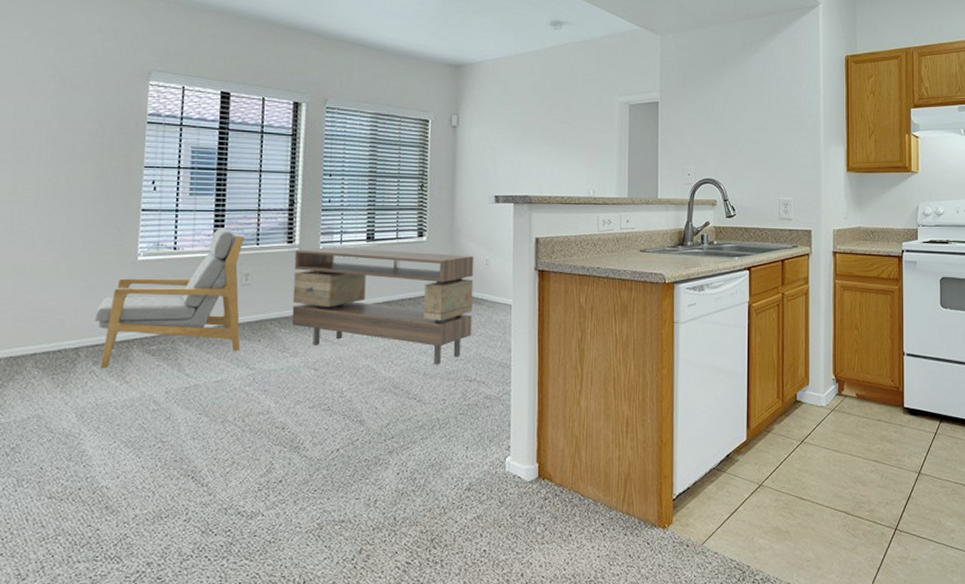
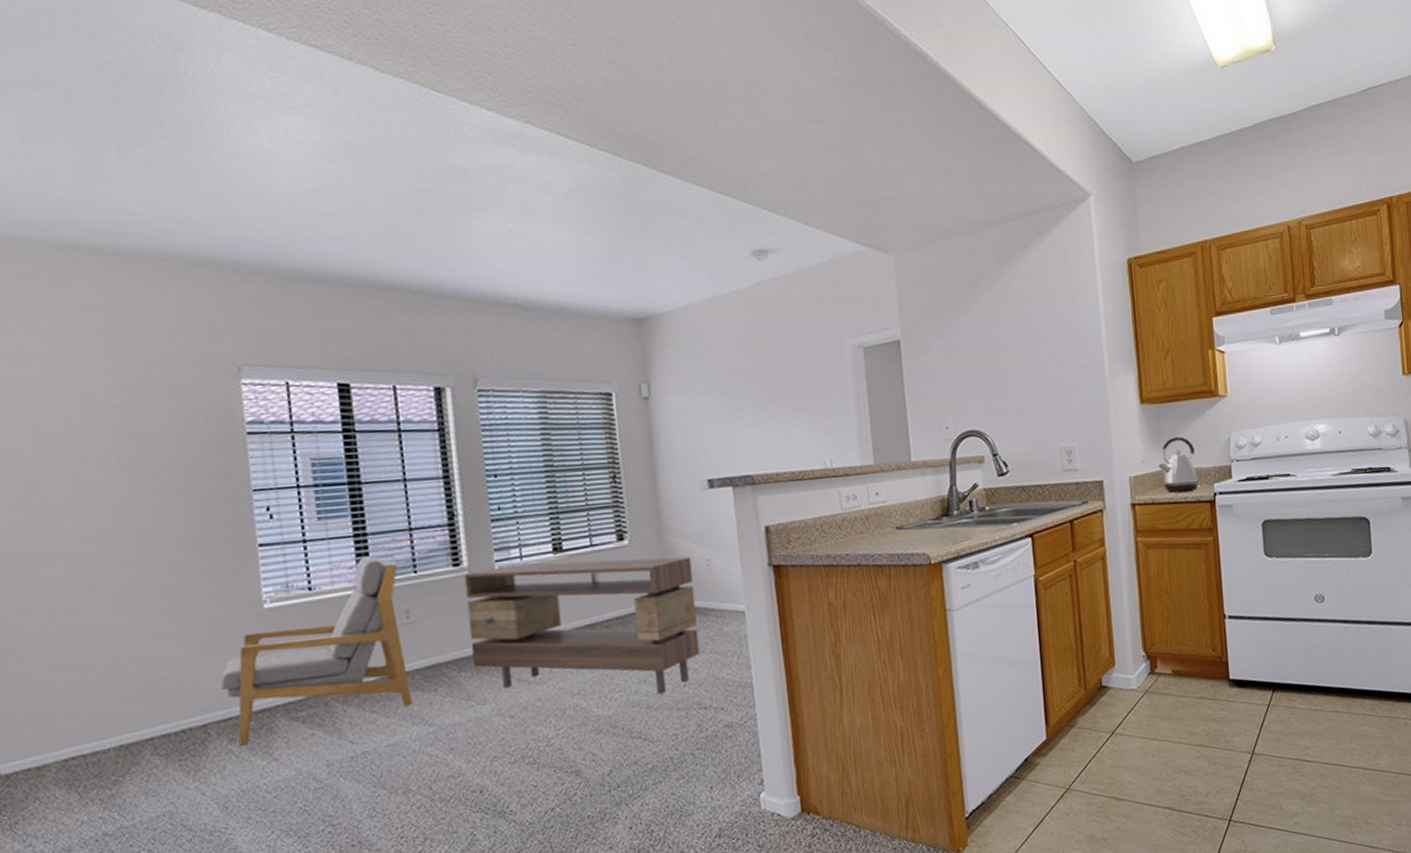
kettle: none [857,201,891,246] -> present [1157,436,1200,493]

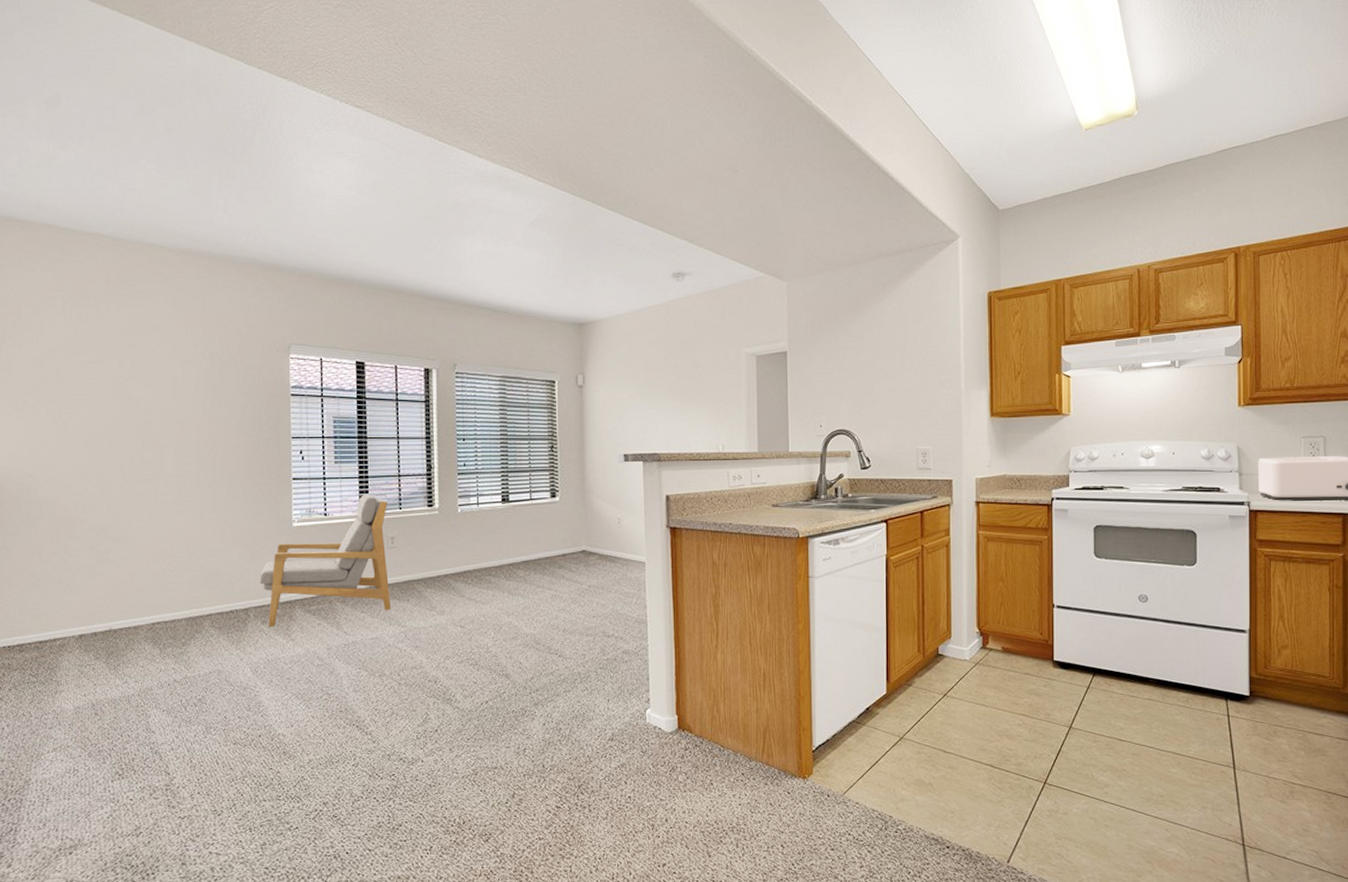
tv stand: present [464,556,700,695] -> none [435,509,608,622]
kettle: present [1157,436,1200,493] -> none [1002,447,1040,495]

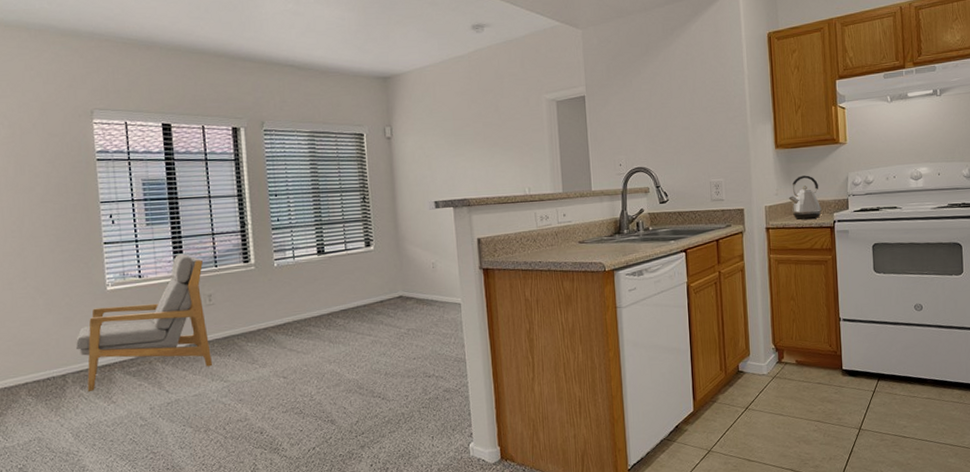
kettle: none [1002,447,1040,495] -> present [788,175,823,220]

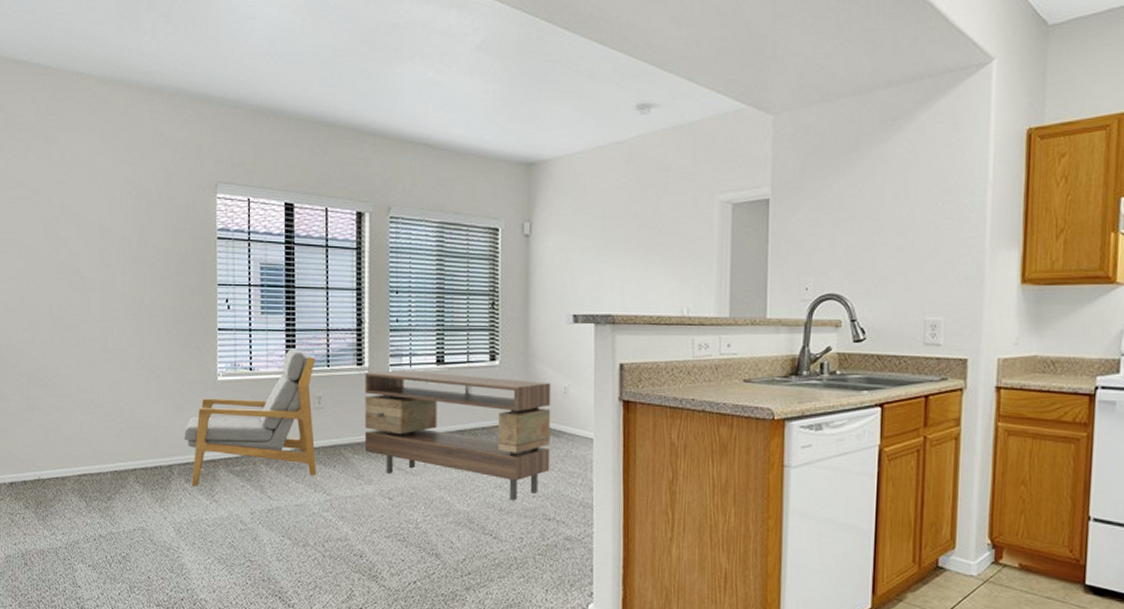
tv stand: none [251,260,426,365] -> present [364,370,551,501]
kettle: present [788,175,823,220] -> none [1032,322,1081,381]

